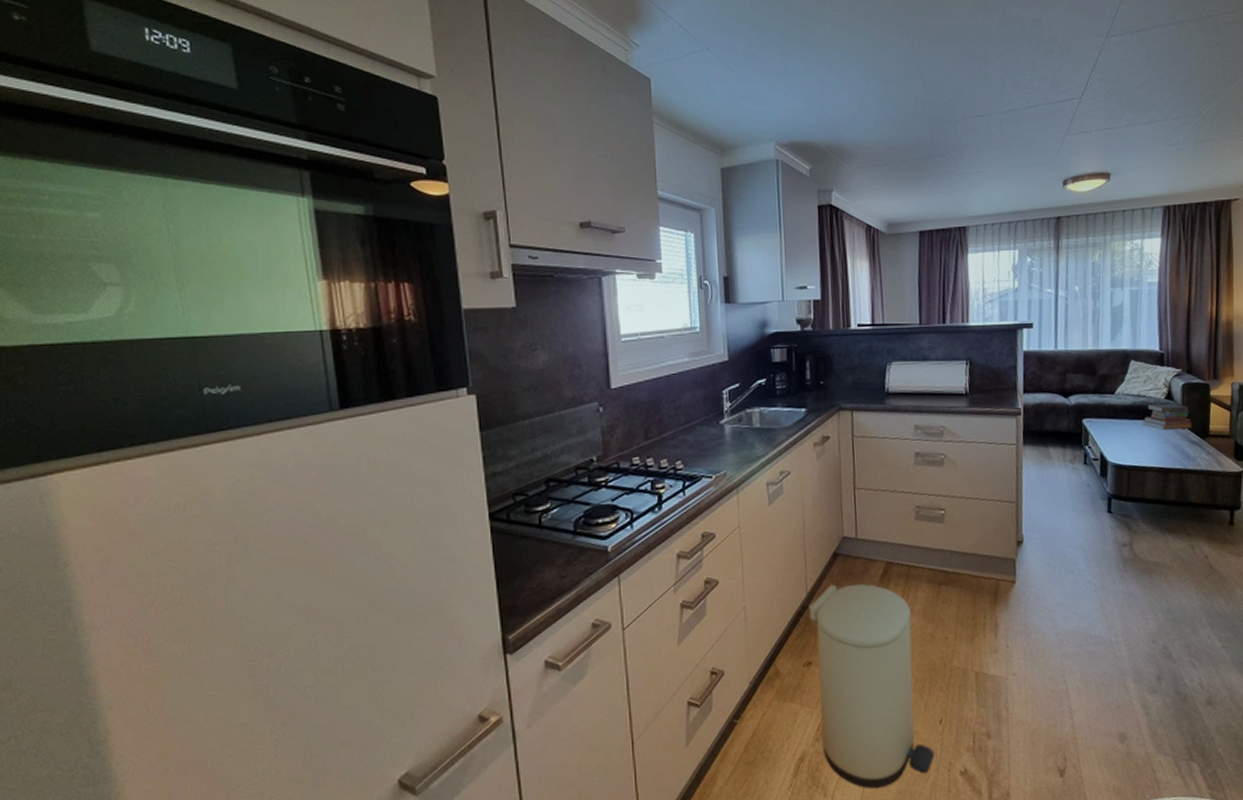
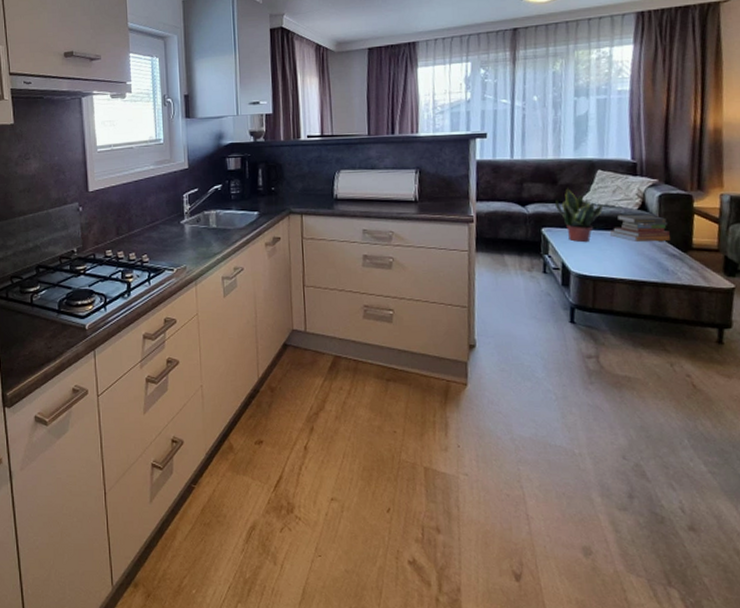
pedal bin: present [810,584,935,789] -> none [261,372,383,565]
potted plant: none [1095,378,1136,433] -> present [555,188,604,243]

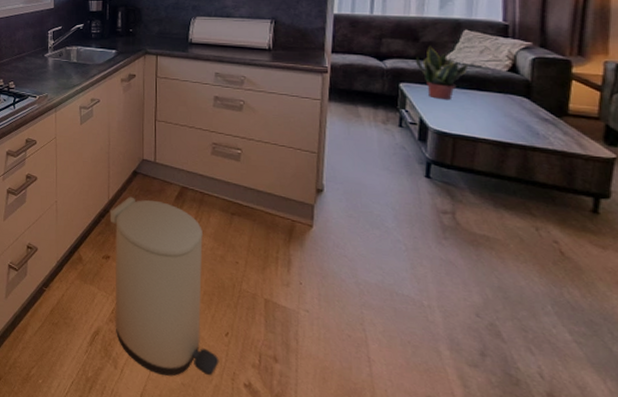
pedal bin: none [261,372,383,565] -> present [111,196,219,376]
books: present [609,214,670,243] -> none [473,75,543,105]

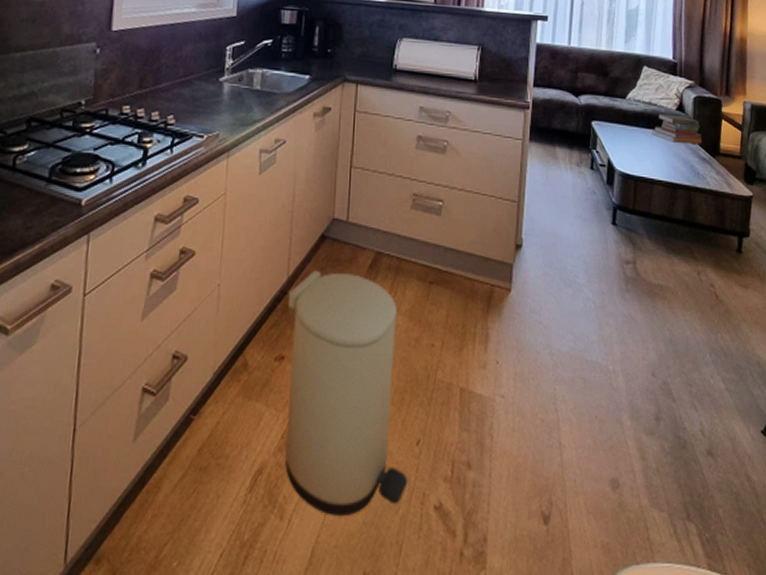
potted plant: present [416,46,469,101] -> none [606,81,647,140]
books: none [473,75,543,105] -> present [651,113,702,145]

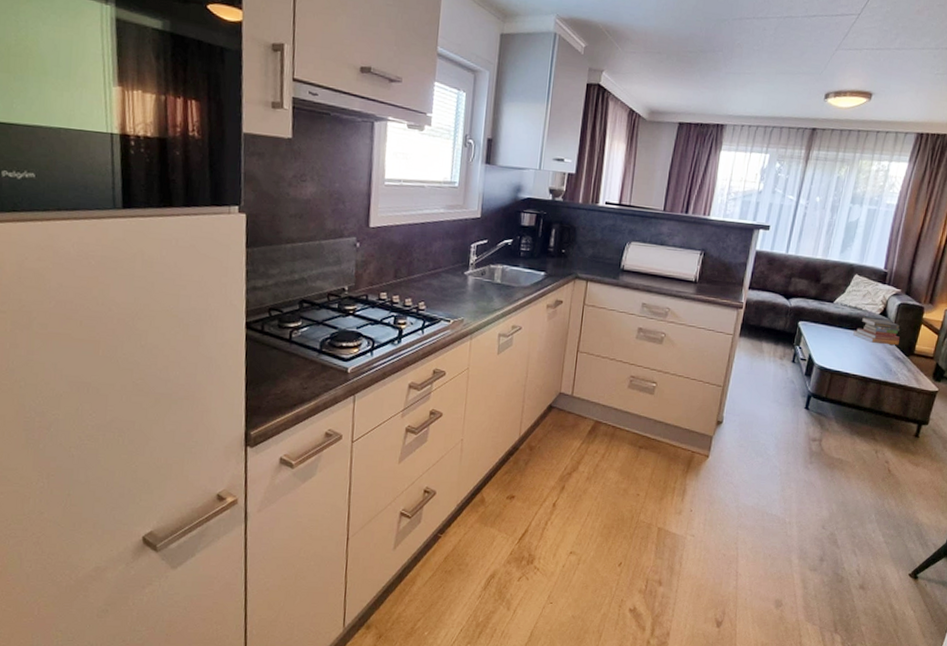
pedal bin: present [284,270,408,517] -> none [512,432,611,611]

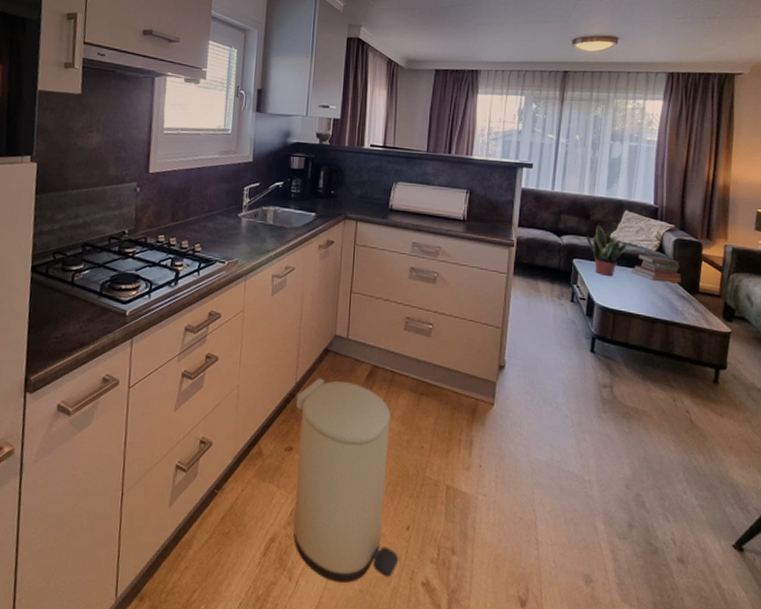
pedal bin: none [512,432,611,611] -> present [293,378,399,584]
potted plant: none [814,287,853,339] -> present [587,224,628,277]

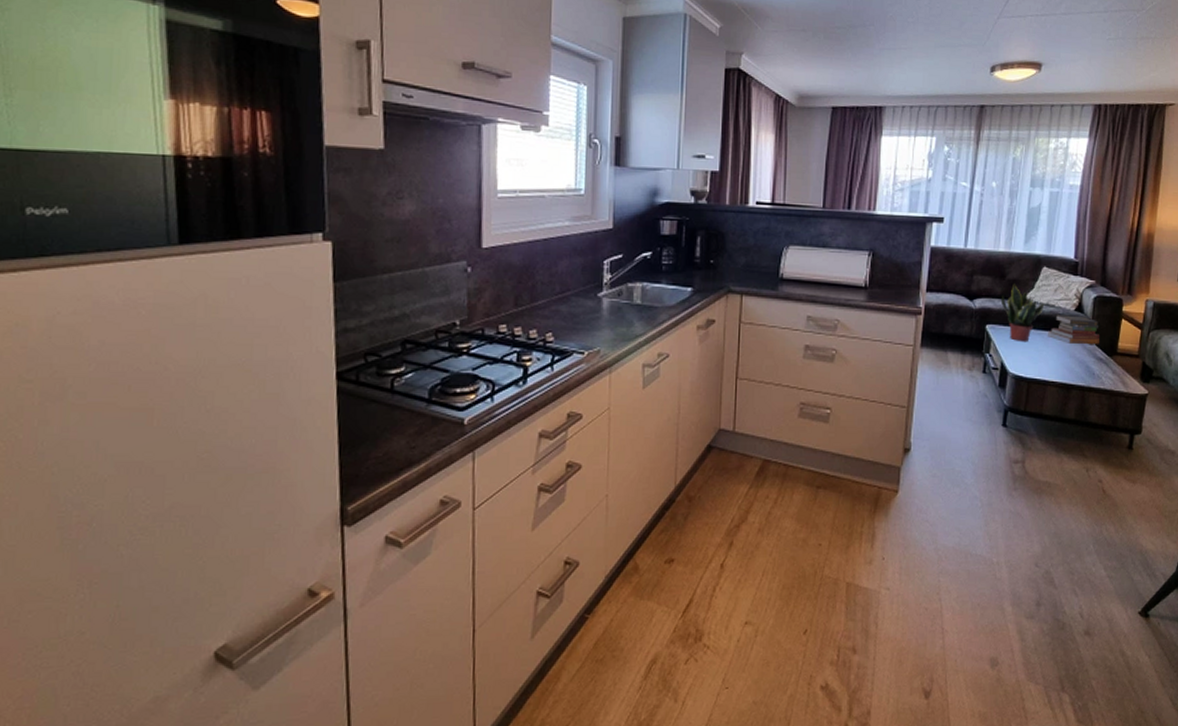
pedal bin: present [293,378,399,584] -> none [677,479,796,698]

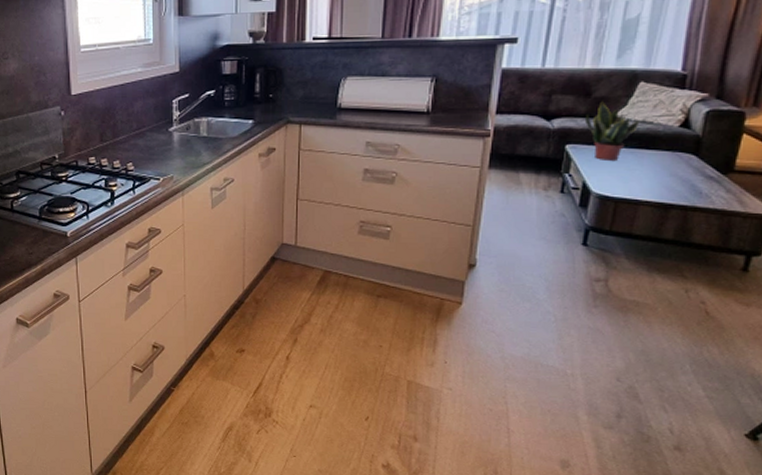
books: present [1047,315,1099,345] -> none [641,132,711,163]

